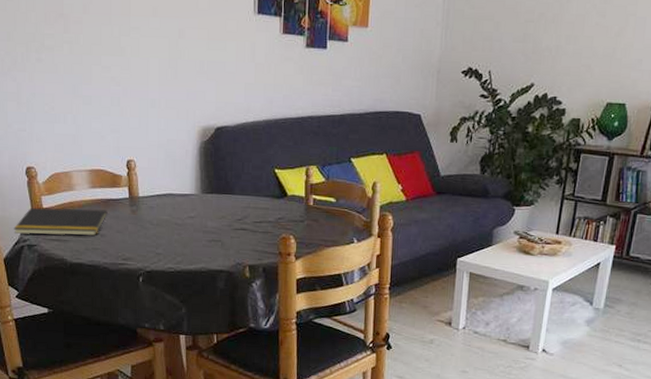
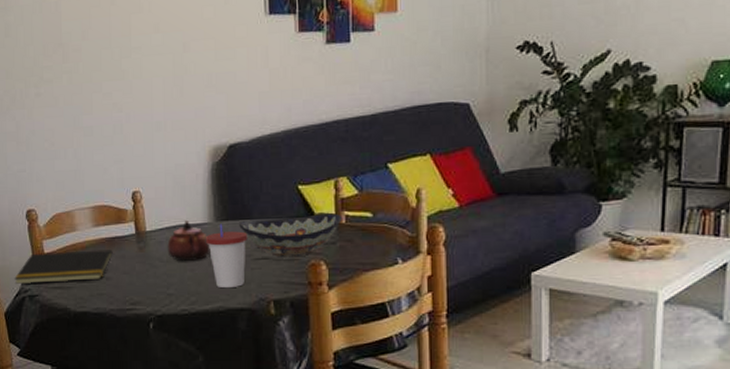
teapot: none [157,190,196,227] -> present [167,221,210,262]
cup: none [191,196,229,253] -> present [205,224,248,289]
decorative bowl: none [222,195,310,231] -> present [239,213,342,258]

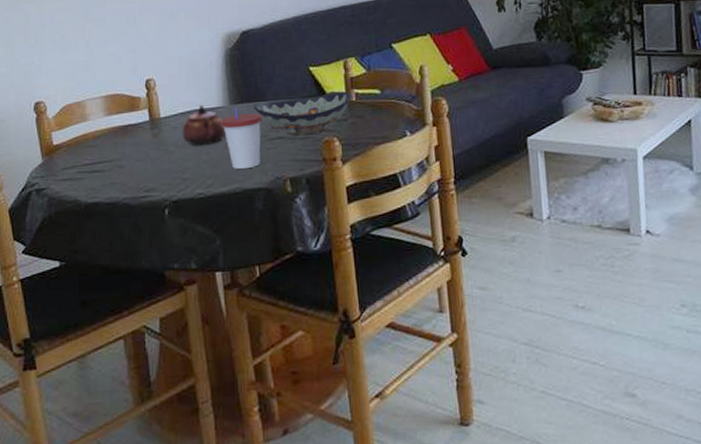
notepad: present [14,249,113,284] -> none [20,137,126,178]

